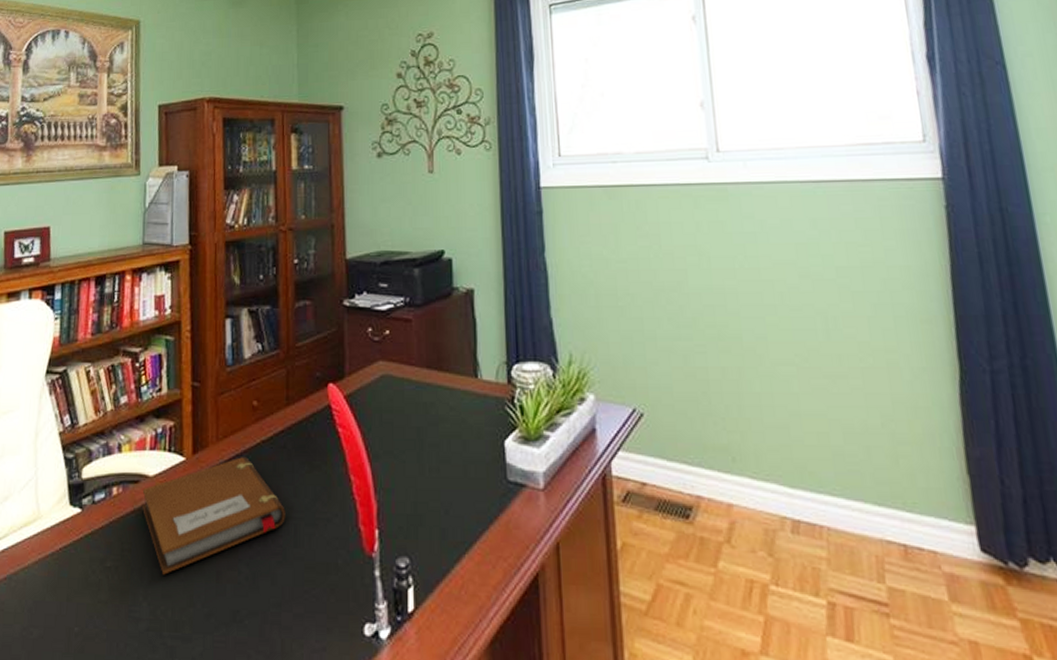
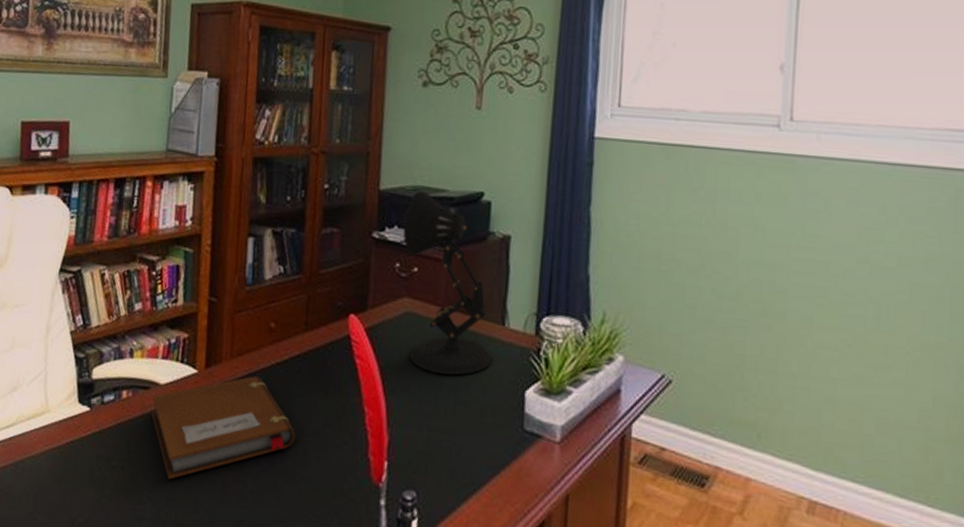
desk lamp: none [372,256,470,433] -> present [403,191,493,375]

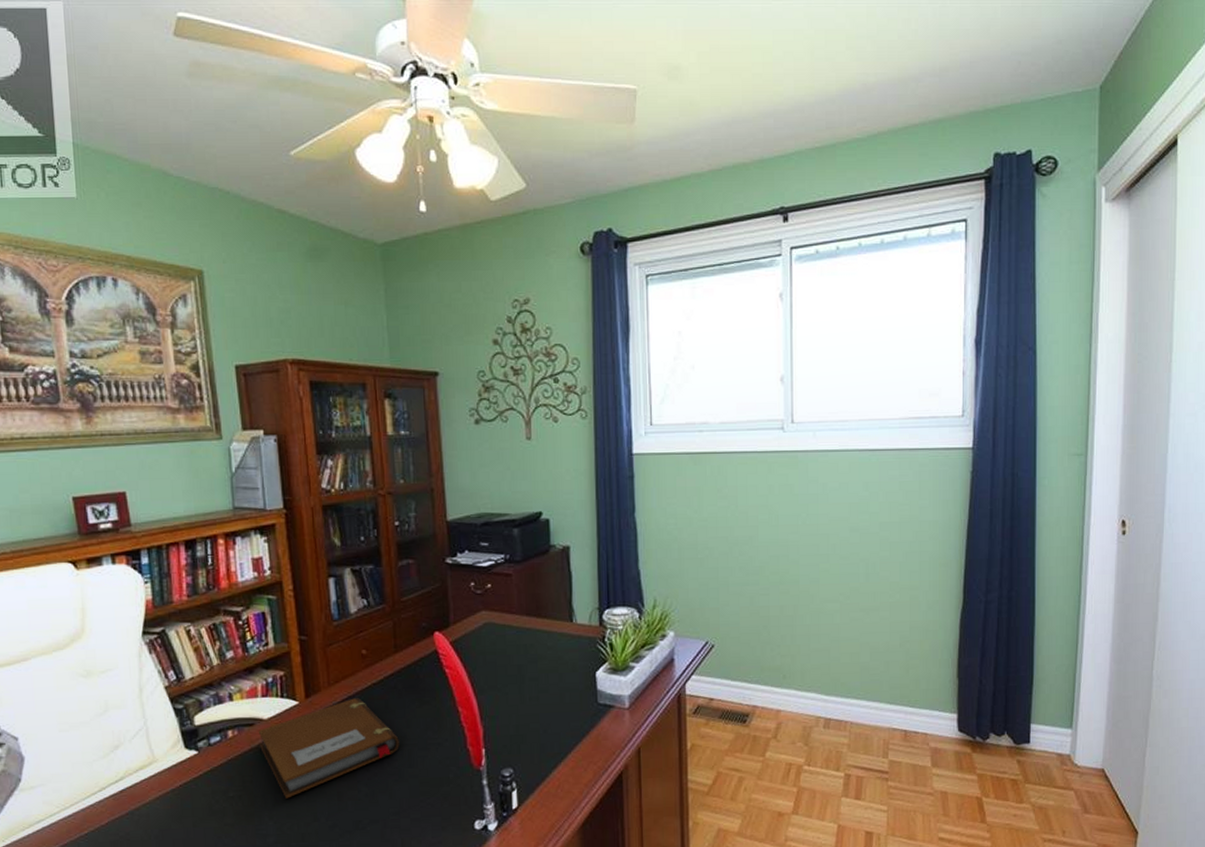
desk lamp: present [403,191,493,375] -> none [473,518,566,670]

